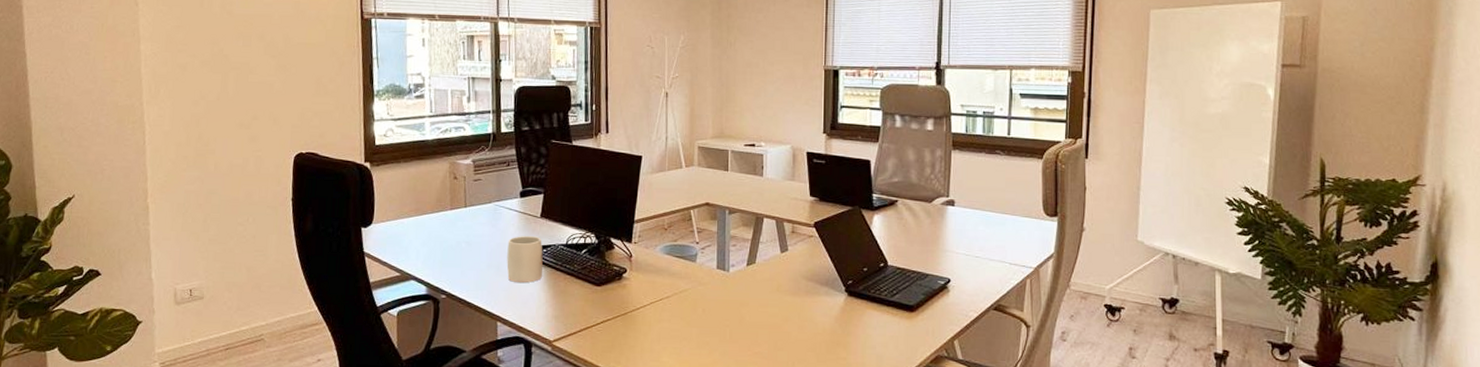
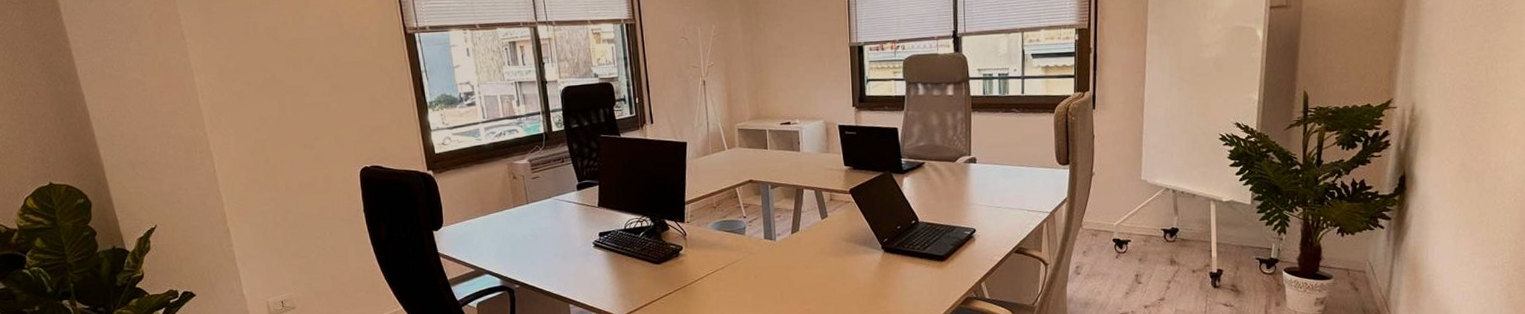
mug: present [506,236,543,284] -> none [570,224,606,268]

